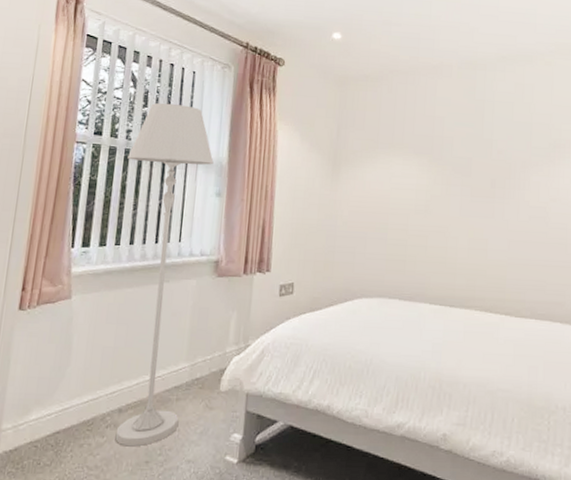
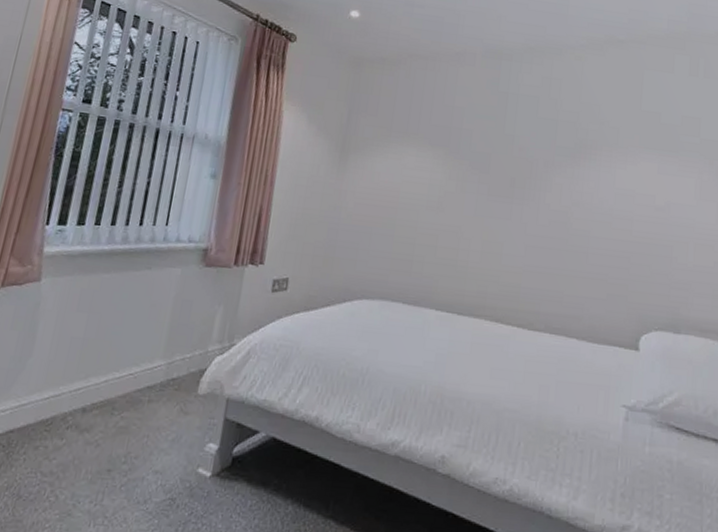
floor lamp: present [115,102,214,447] -> none [75,73,211,453]

